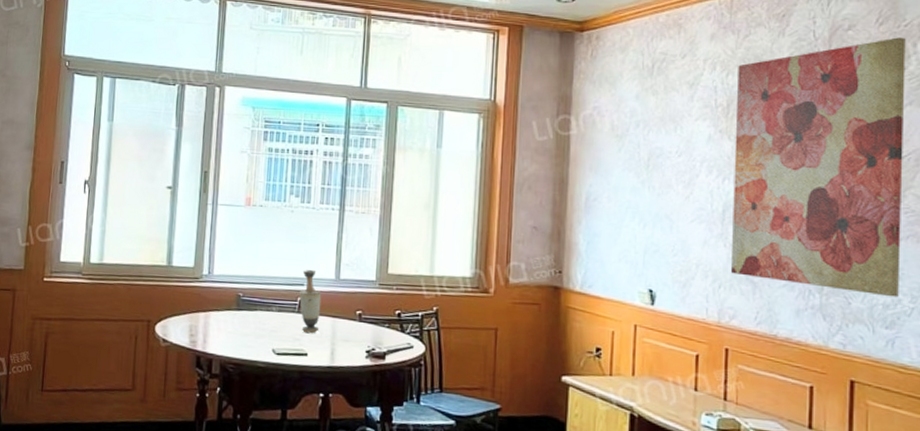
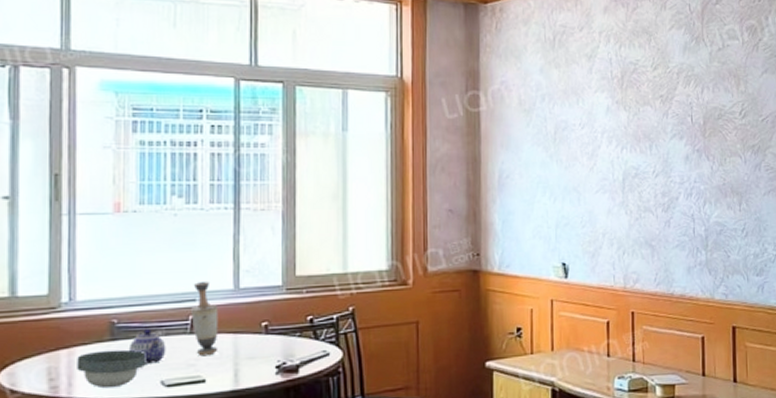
bowl: none [210,317,262,349] -> present [77,349,145,389]
teapot: none [249,303,278,334] -> present [128,328,166,364]
wall art: present [730,37,906,298] -> none [629,11,765,247]

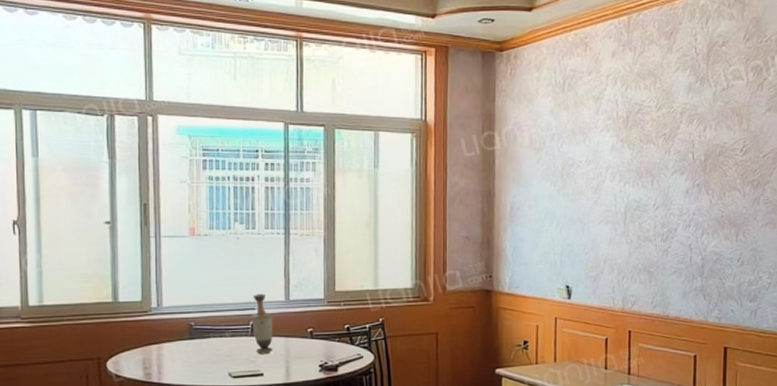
bowl: present [77,349,145,389] -> none [164,347,216,377]
teapot: present [128,328,166,364] -> none [203,330,232,359]

